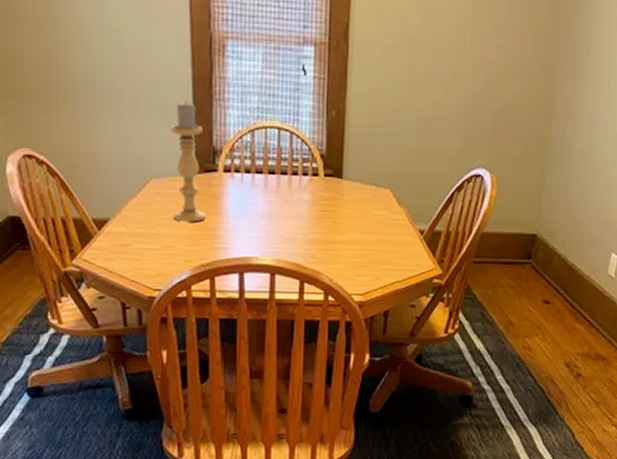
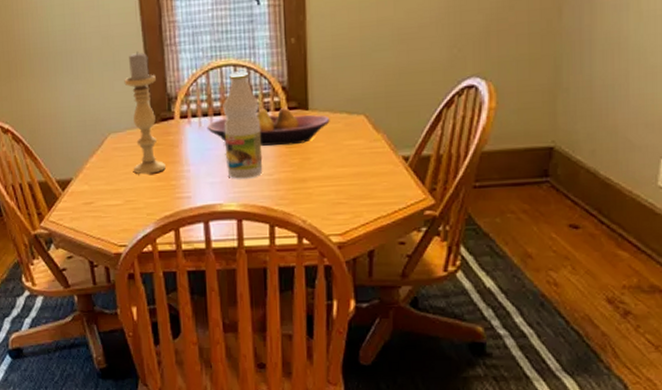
fruit bowl: none [248,172,361,209] -> present [206,108,330,147]
bottle: none [264,134,299,236] -> present [224,71,263,179]

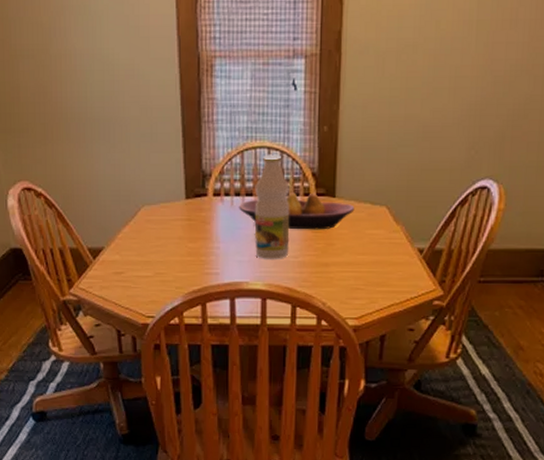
candle holder: present [124,52,166,175] -> none [160,126,196,248]

